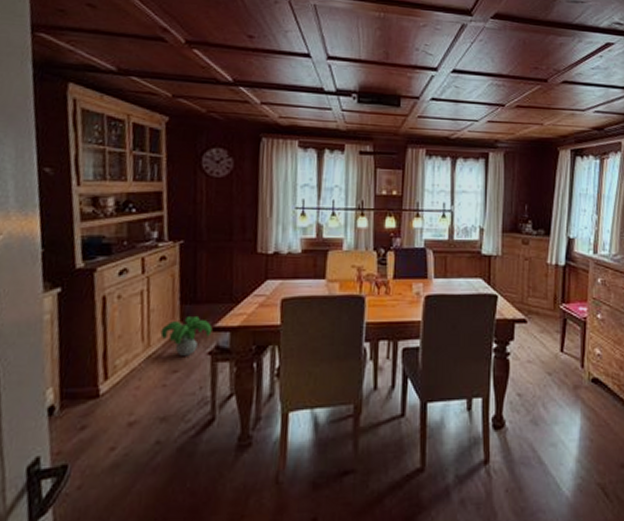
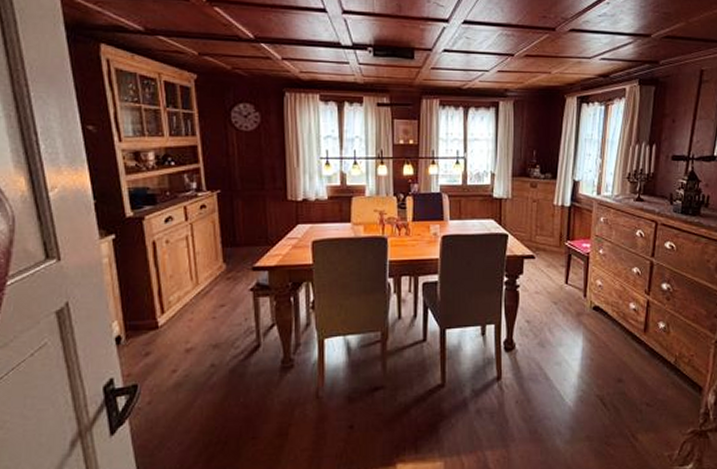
decorative plant: present [160,317,213,356] -> none [207,258,252,292]

